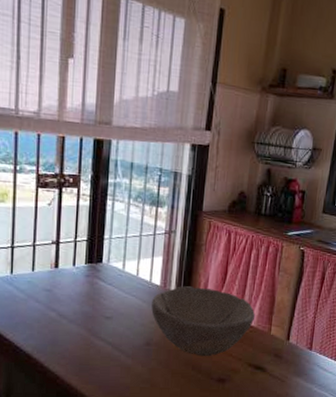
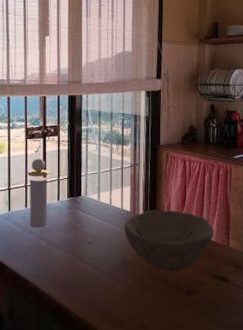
perfume bottle: none [37,213,65,297] -> present [27,159,49,229]

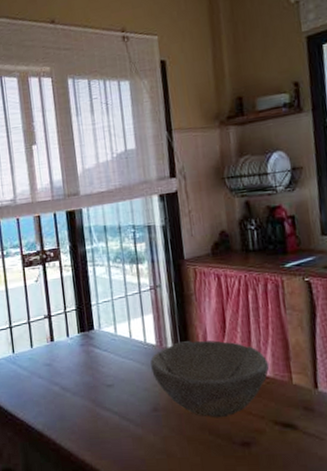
perfume bottle: present [27,159,49,229] -> none [29,289,58,372]

